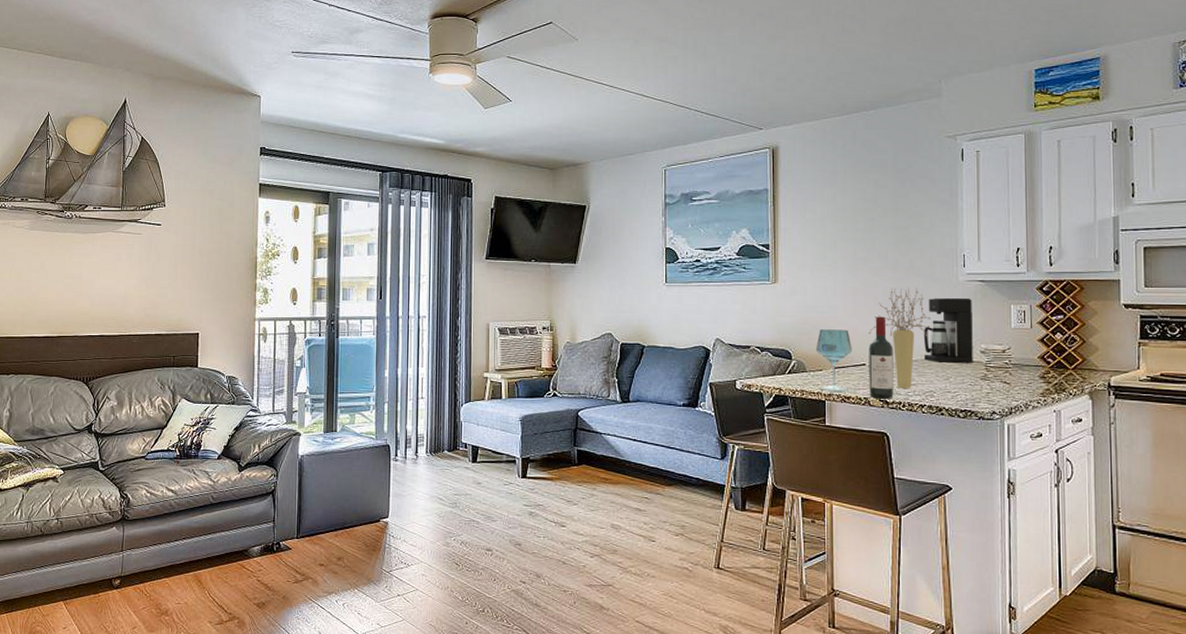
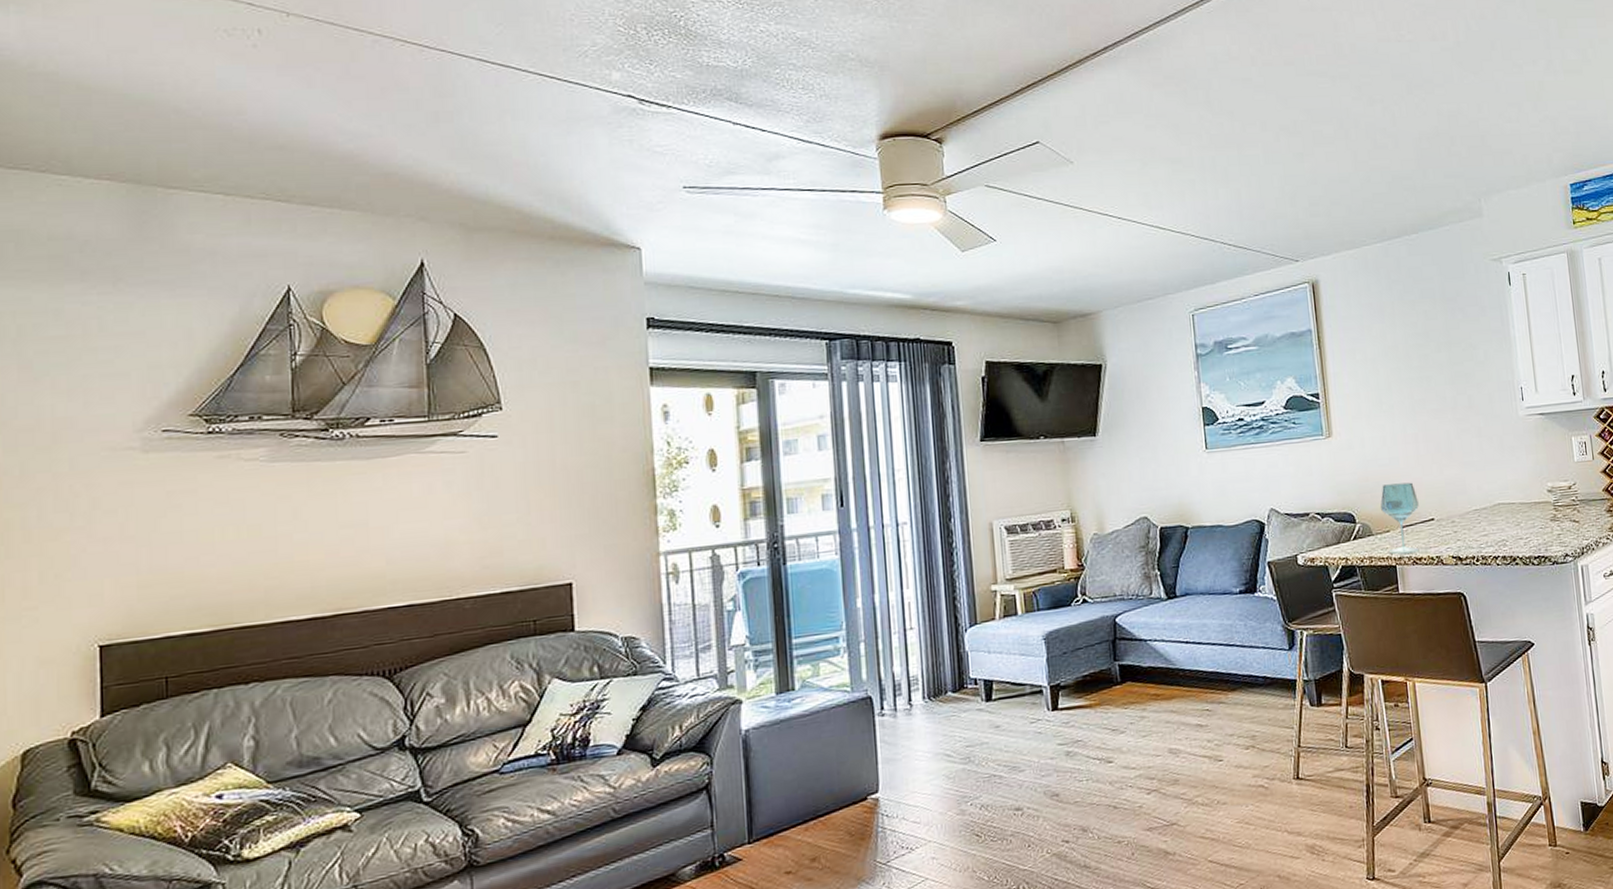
flower arrangement: present [869,287,931,388] -> none [1434,428,1495,541]
wine bottle: present [869,316,894,399] -> none [1435,463,1467,556]
coffee maker: present [924,298,973,364] -> none [1490,434,1541,509]

